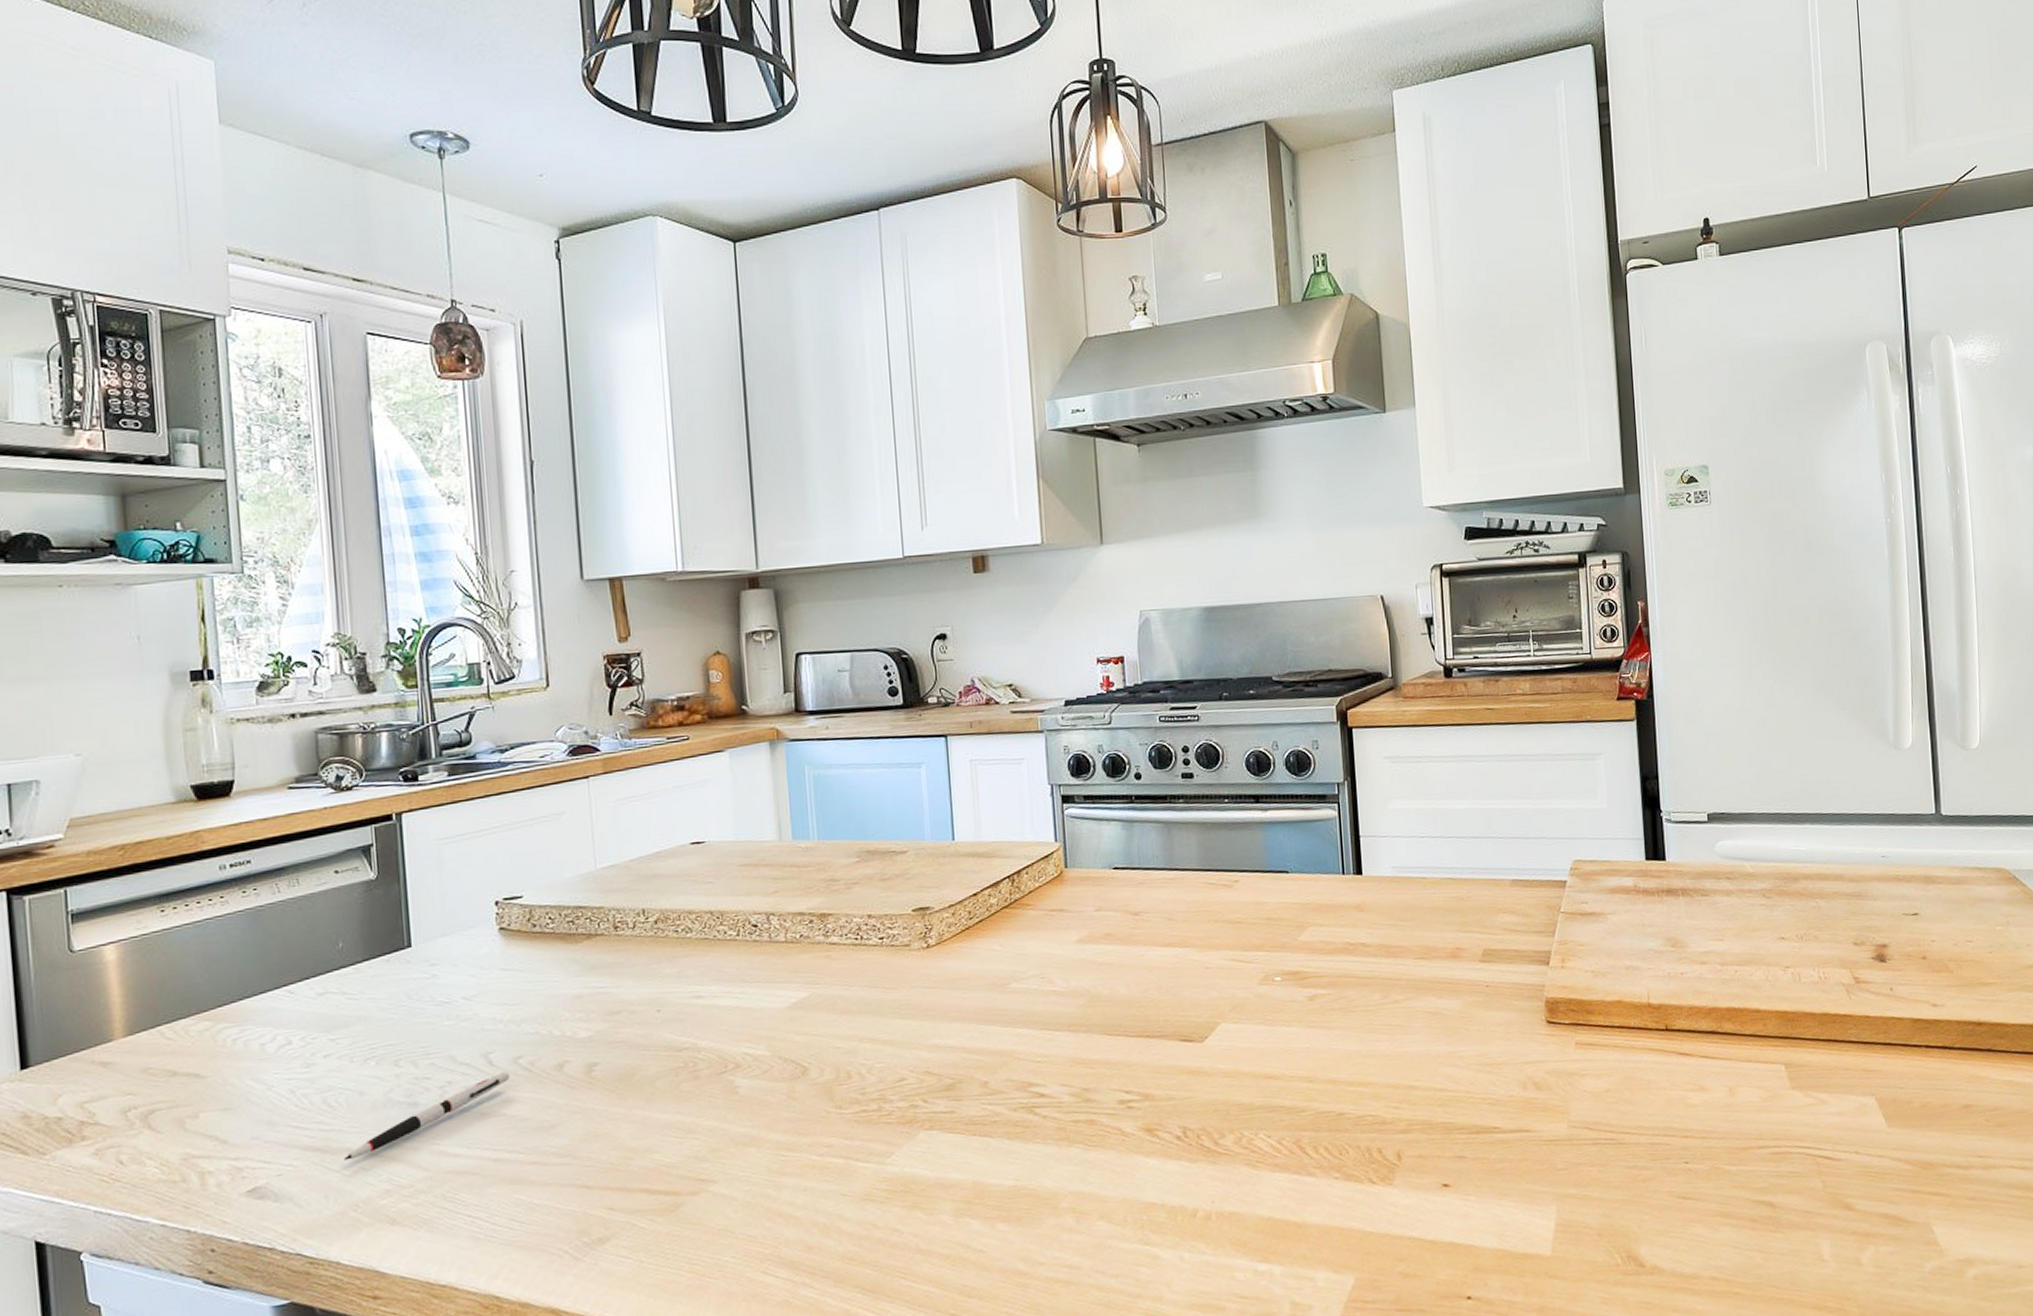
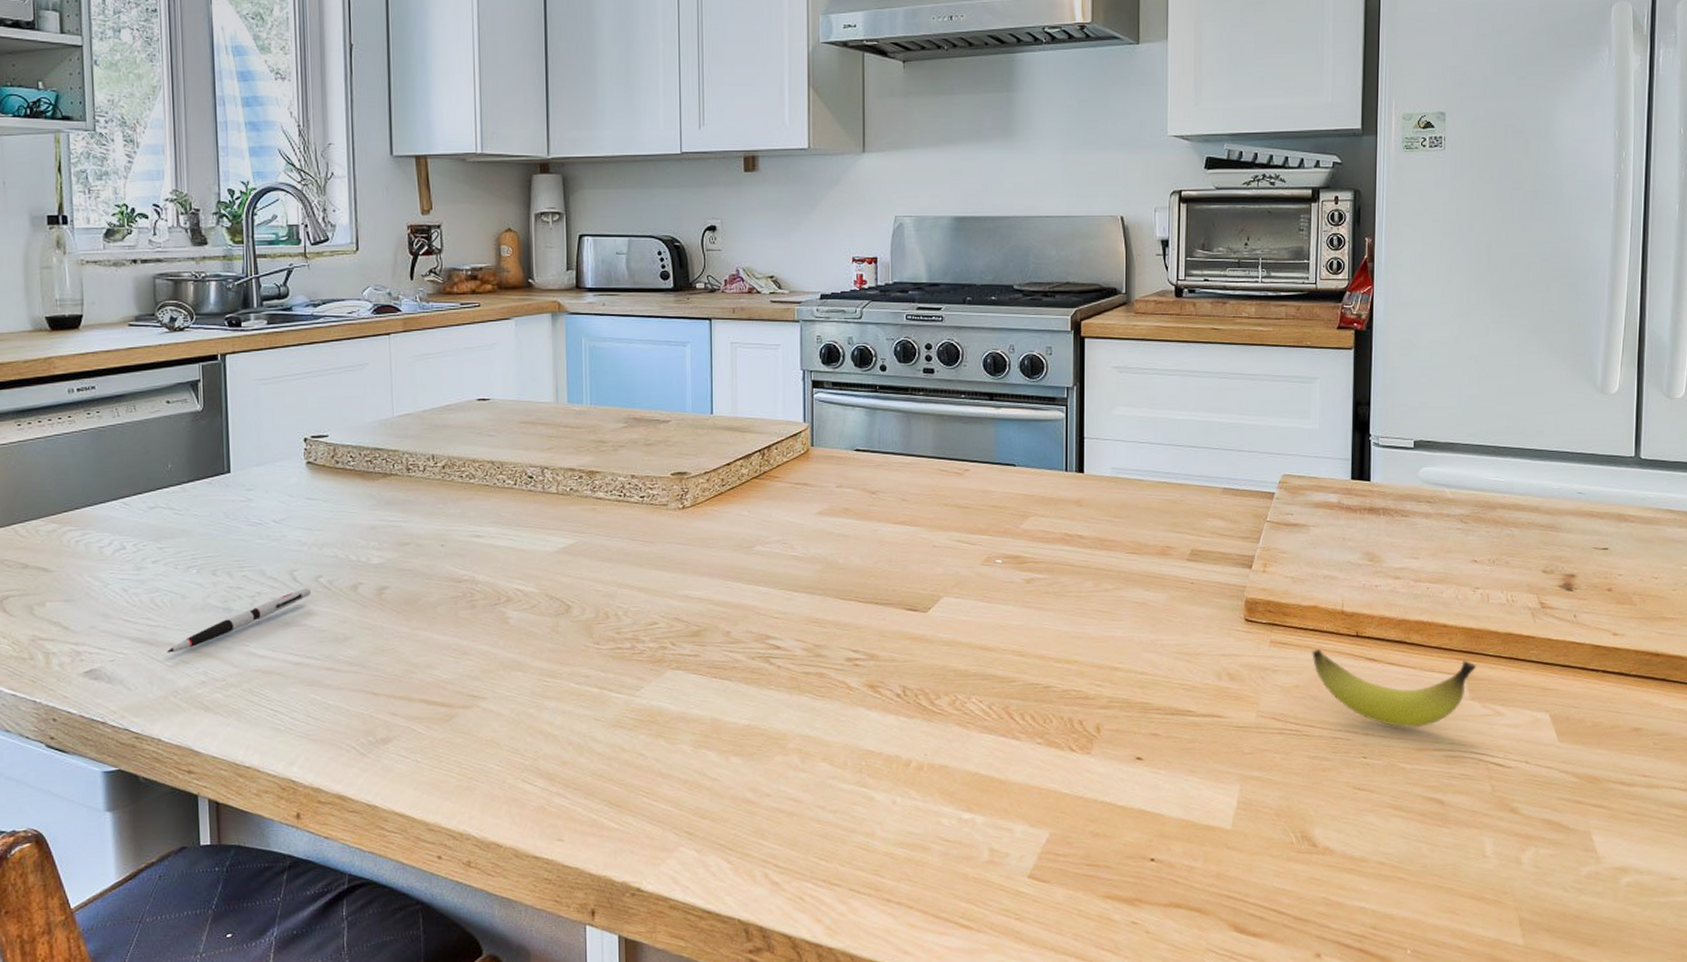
banana: none [1620,1046,1794,1126] -> present [1312,649,1476,727]

